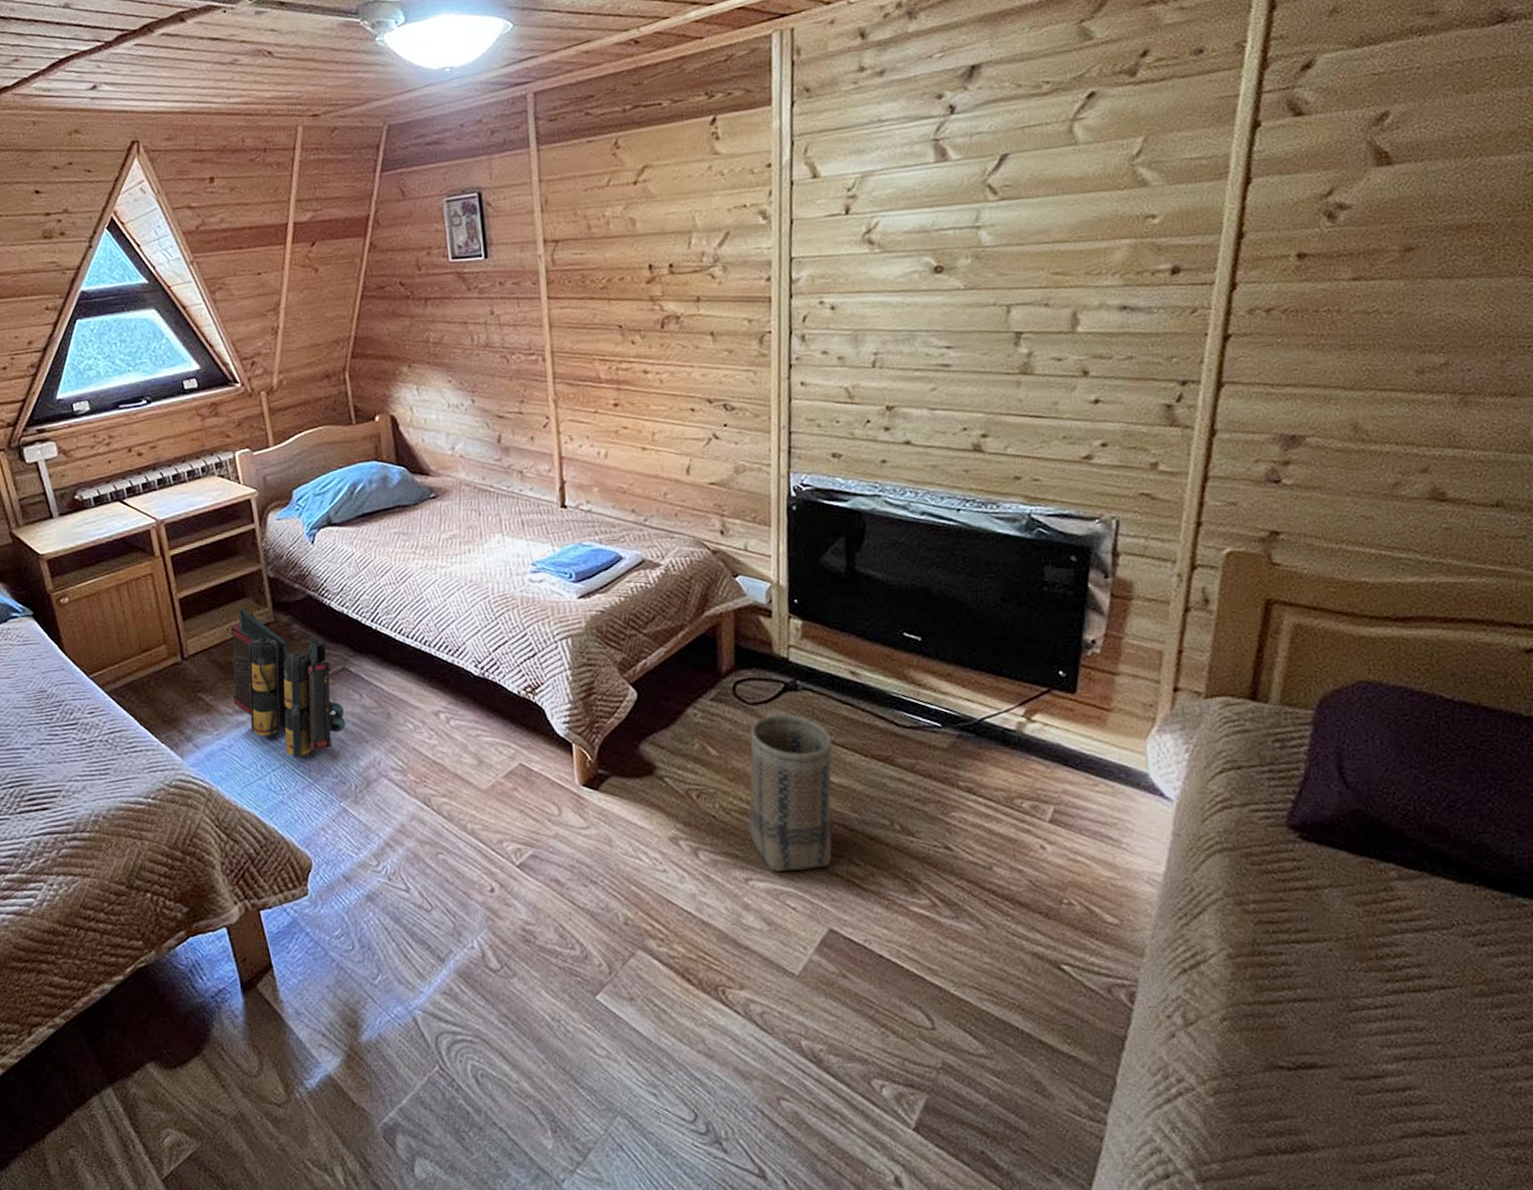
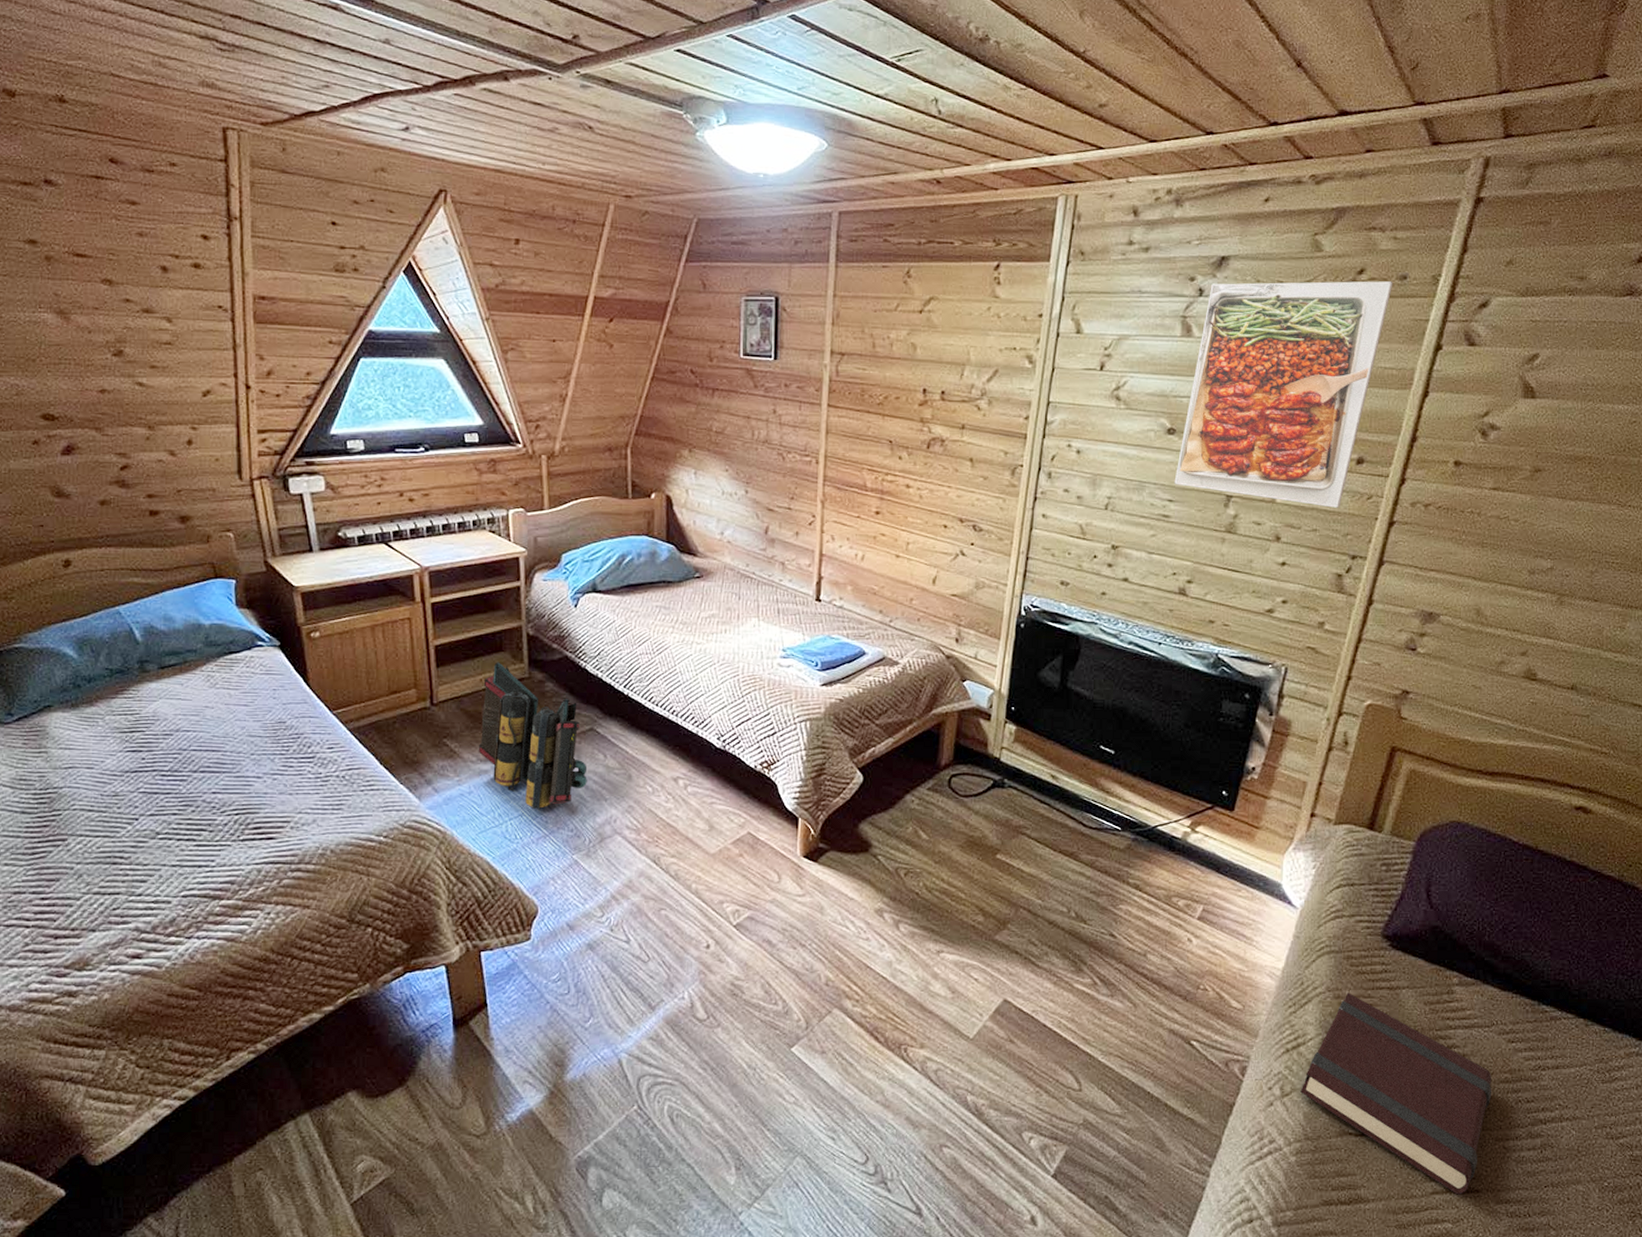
basket: present [748,713,833,872] -> none [947,807,1028,947]
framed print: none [950,59,1187,329] -> present [1174,281,1393,508]
book: none [1208,897,1465,1138] -> present [1300,993,1491,1195]

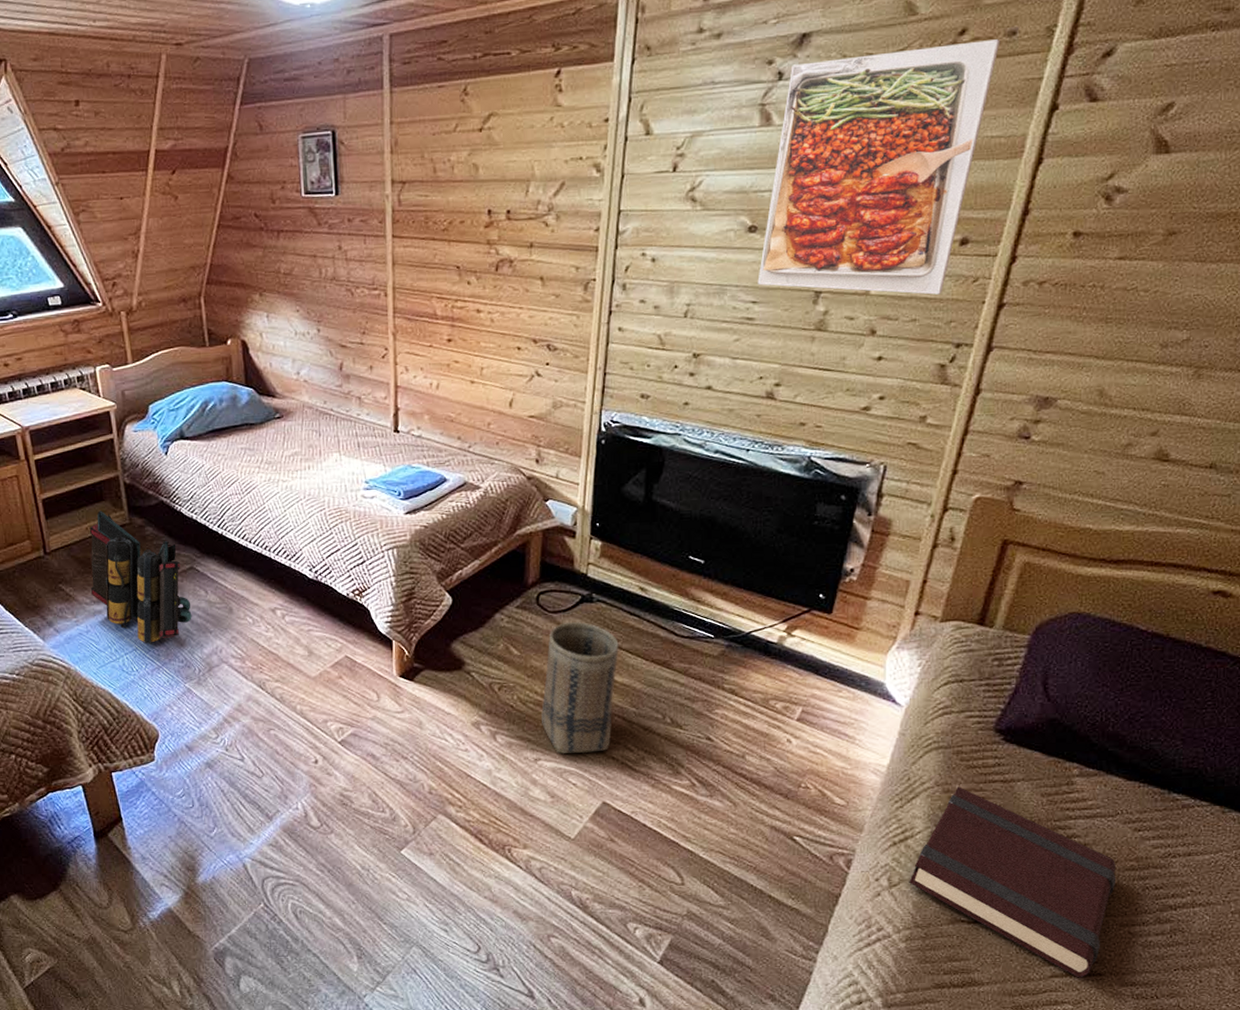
basket: none [947,807,1028,947] -> present [541,621,619,755]

